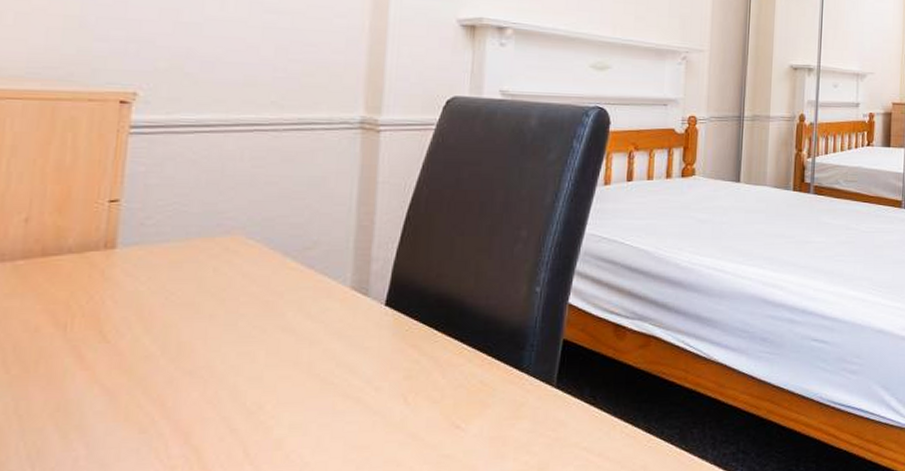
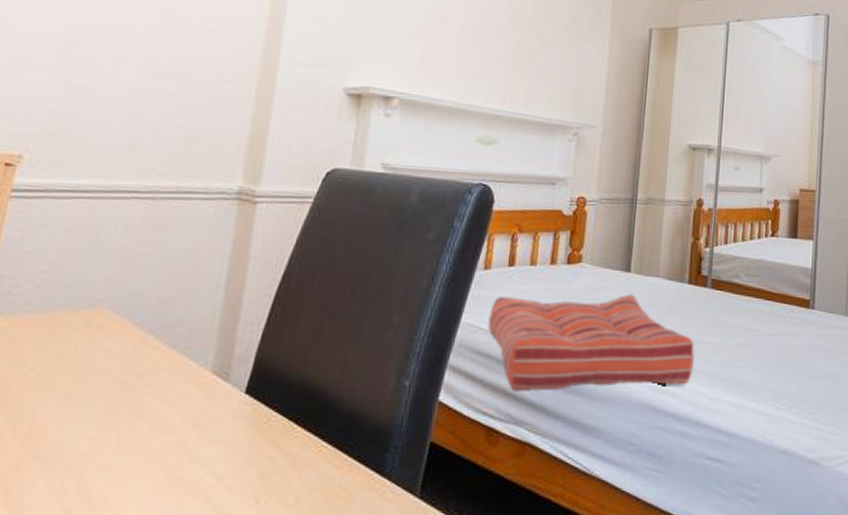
seat cushion: none [610,202,800,293] -> present [488,294,694,392]

